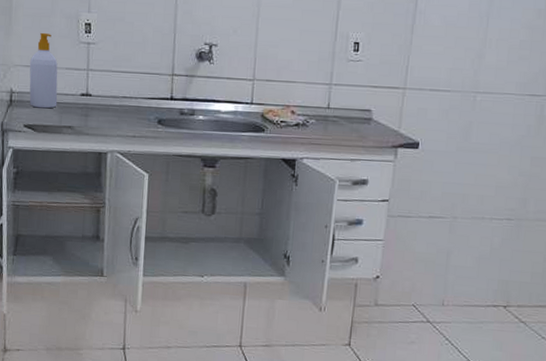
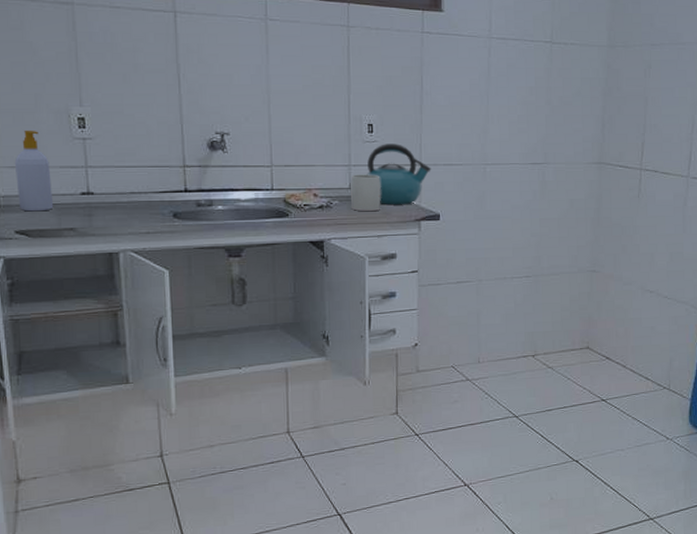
mug: none [327,94,361,134] -> present [350,174,382,212]
kettle: none [347,63,416,129] -> present [367,144,431,204]

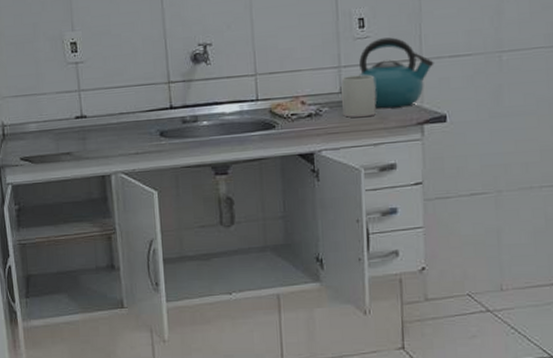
soap bottle: present [14,130,54,212] -> none [18,58,52,139]

